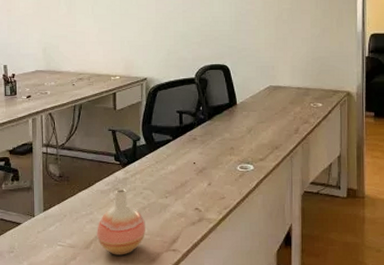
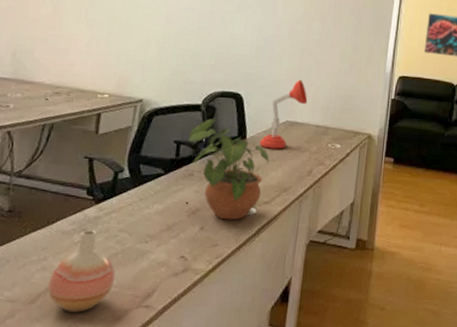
potted plant: none [188,88,259,176] -> present [188,118,270,220]
desk lamp: none [248,47,287,112] -> present [259,79,308,149]

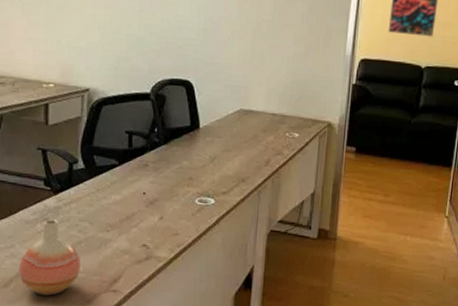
potted plant: present [188,118,270,220] -> none [140,107,225,210]
desk lamp: present [259,79,308,149] -> none [213,65,262,139]

